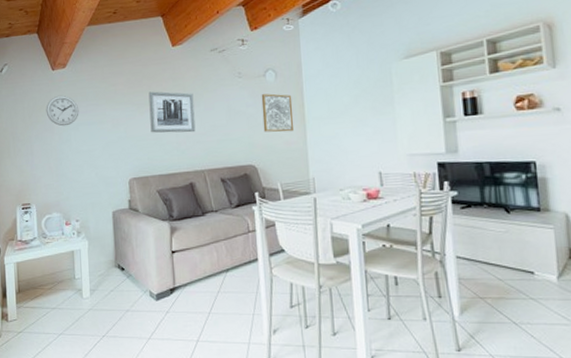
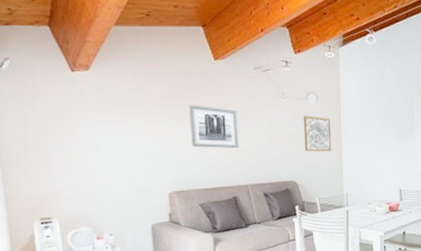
wall clock: present [46,95,79,126] -> none [65,100,108,135]

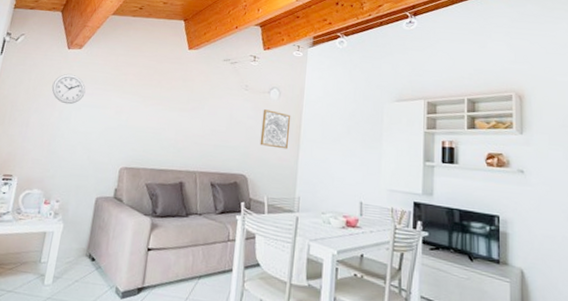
wall clock: none [65,100,108,135] -> present [51,73,86,105]
wall art: present [189,105,239,149] -> none [151,87,200,133]

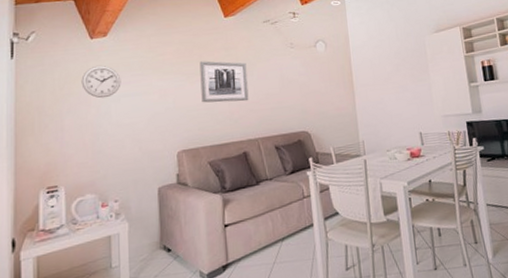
wall art: none [151,87,200,133] -> present [199,61,249,103]
wall art: present [260,109,291,149] -> none [312,63,344,99]

